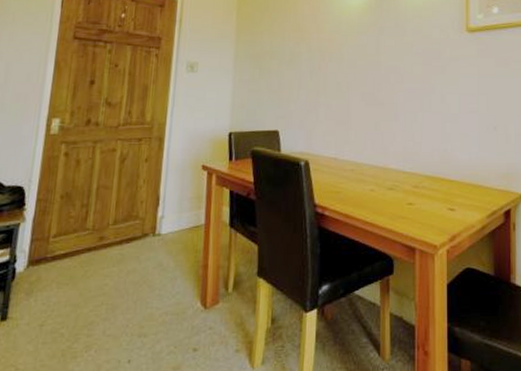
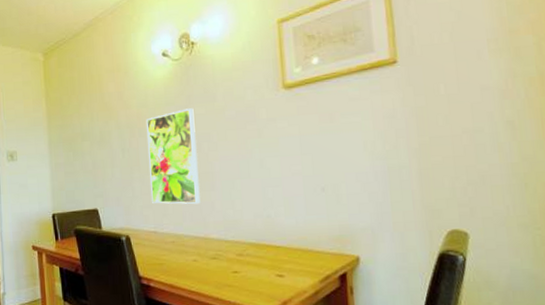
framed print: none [335,39,384,134] -> present [145,108,200,205]

